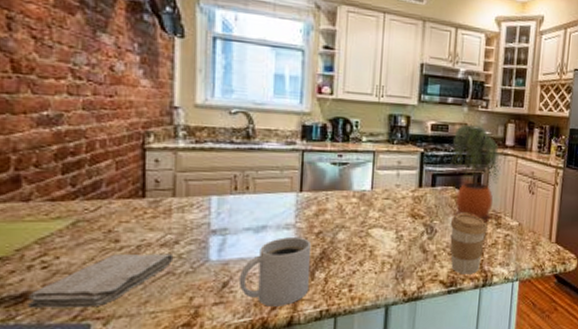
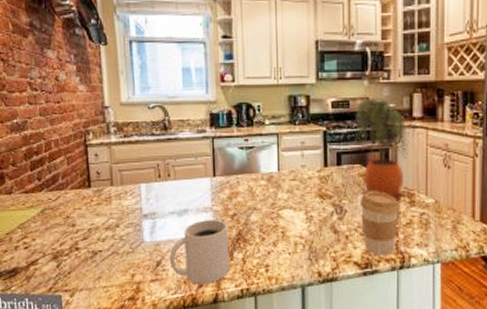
washcloth: present [28,253,174,308] -> none [17,236,117,281]

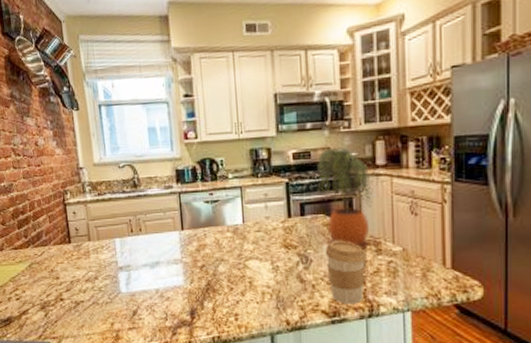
mug: present [169,220,230,284] -> none [144,271,201,332]

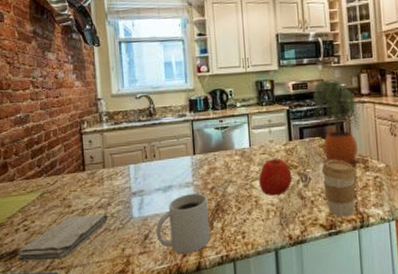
washcloth: none [11,287,96,329] -> present [17,214,108,261]
mug: none [144,271,201,332] -> present [156,193,211,254]
apple: none [252,237,291,278] -> present [258,159,292,196]

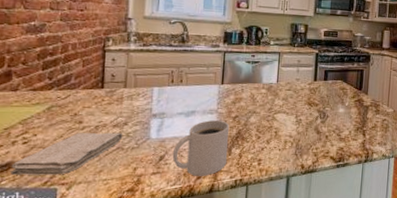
apple: present [258,159,292,196] -> none [280,96,312,129]
potted plant: present [313,80,360,167] -> none [339,31,378,110]
coffee cup: present [321,160,357,217] -> none [338,102,369,152]

